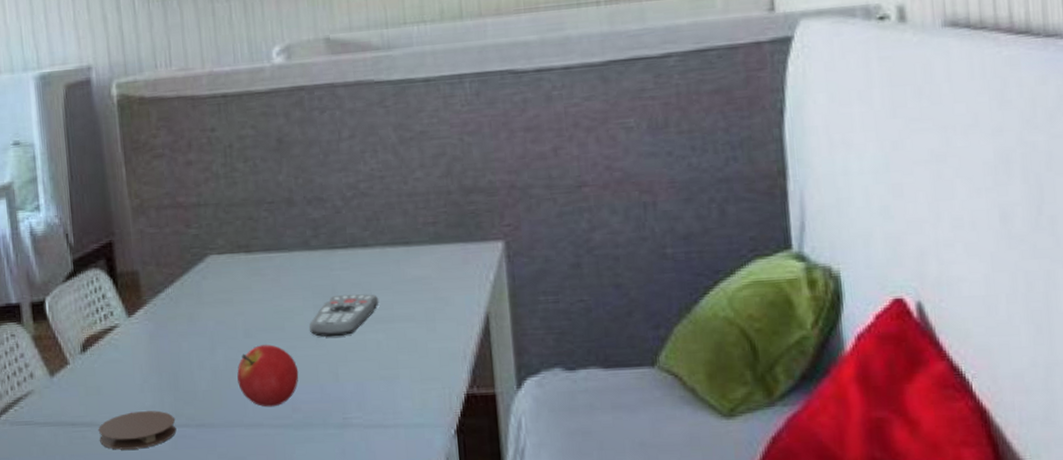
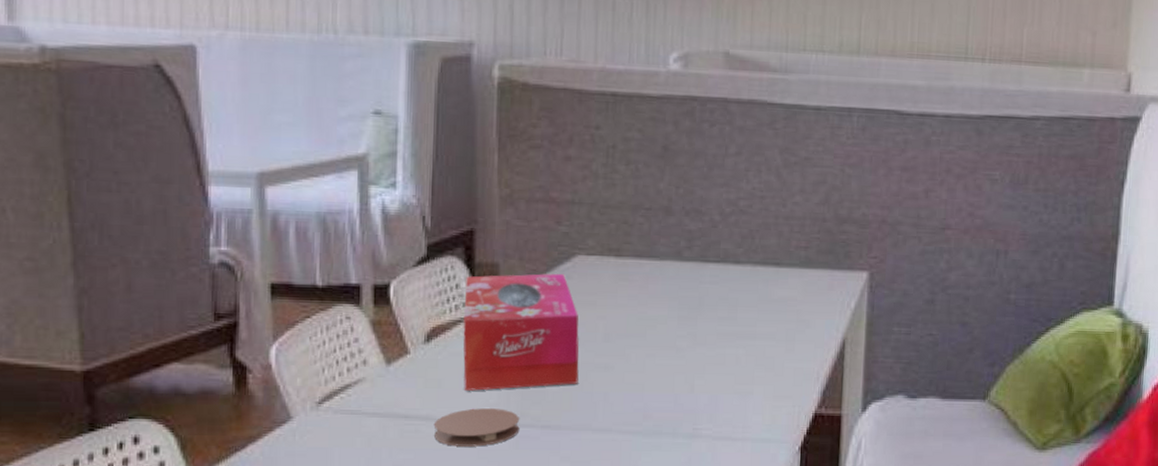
tissue box: none [110,274,226,395] -> present [463,273,579,391]
fruit: present [237,344,299,407] -> none [591,350,655,413]
remote control: present [309,294,379,337] -> none [671,307,744,349]

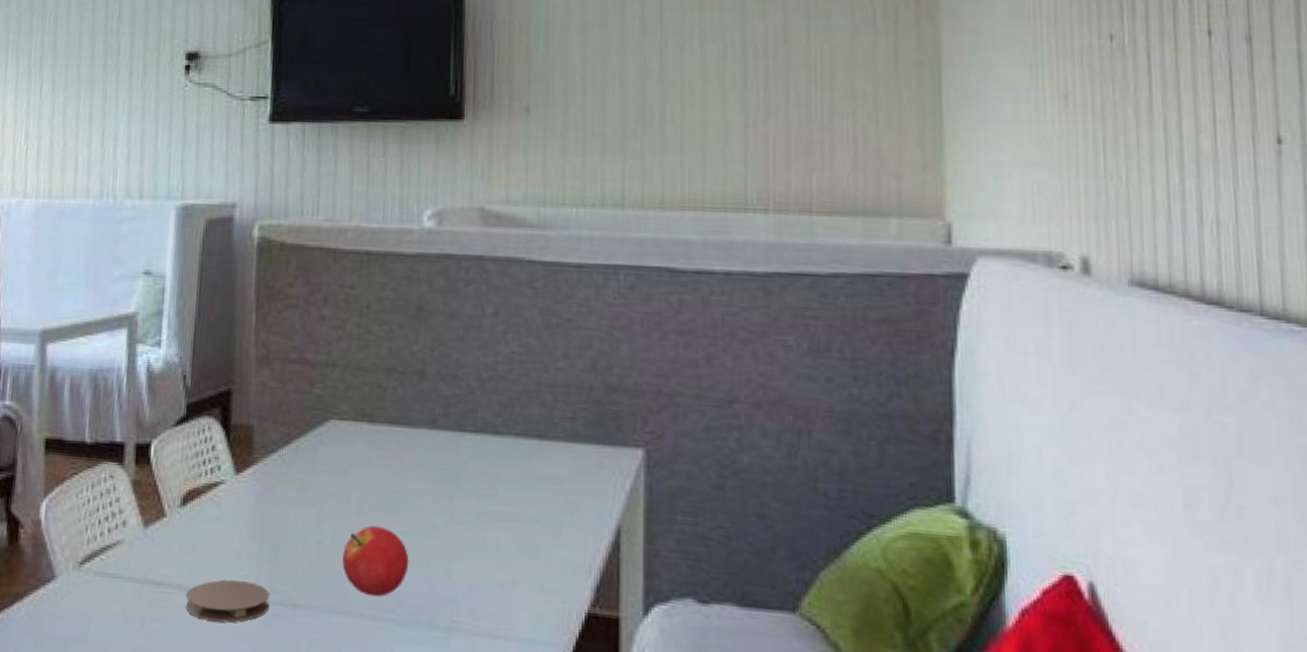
tissue box: present [463,273,579,391] -> none [216,438,331,561]
fruit: none [591,350,655,413] -> present [342,525,409,597]

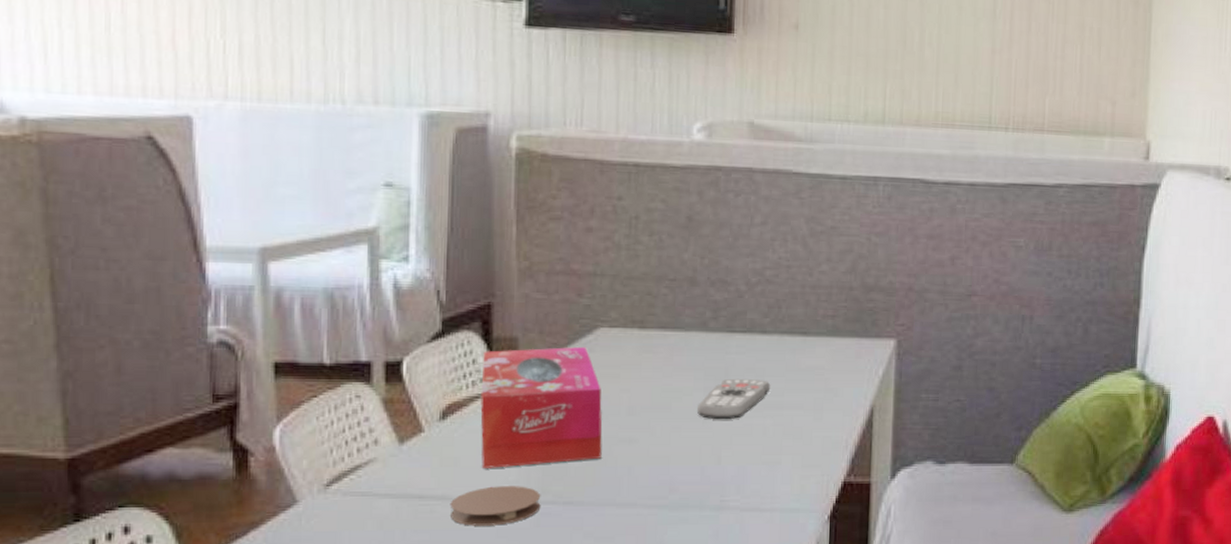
tissue box: none [216,438,331,561] -> present [480,346,602,468]
fruit: present [342,525,409,597] -> none [615,424,681,487]
remote control: none [427,482,504,528] -> present [697,378,771,420]

